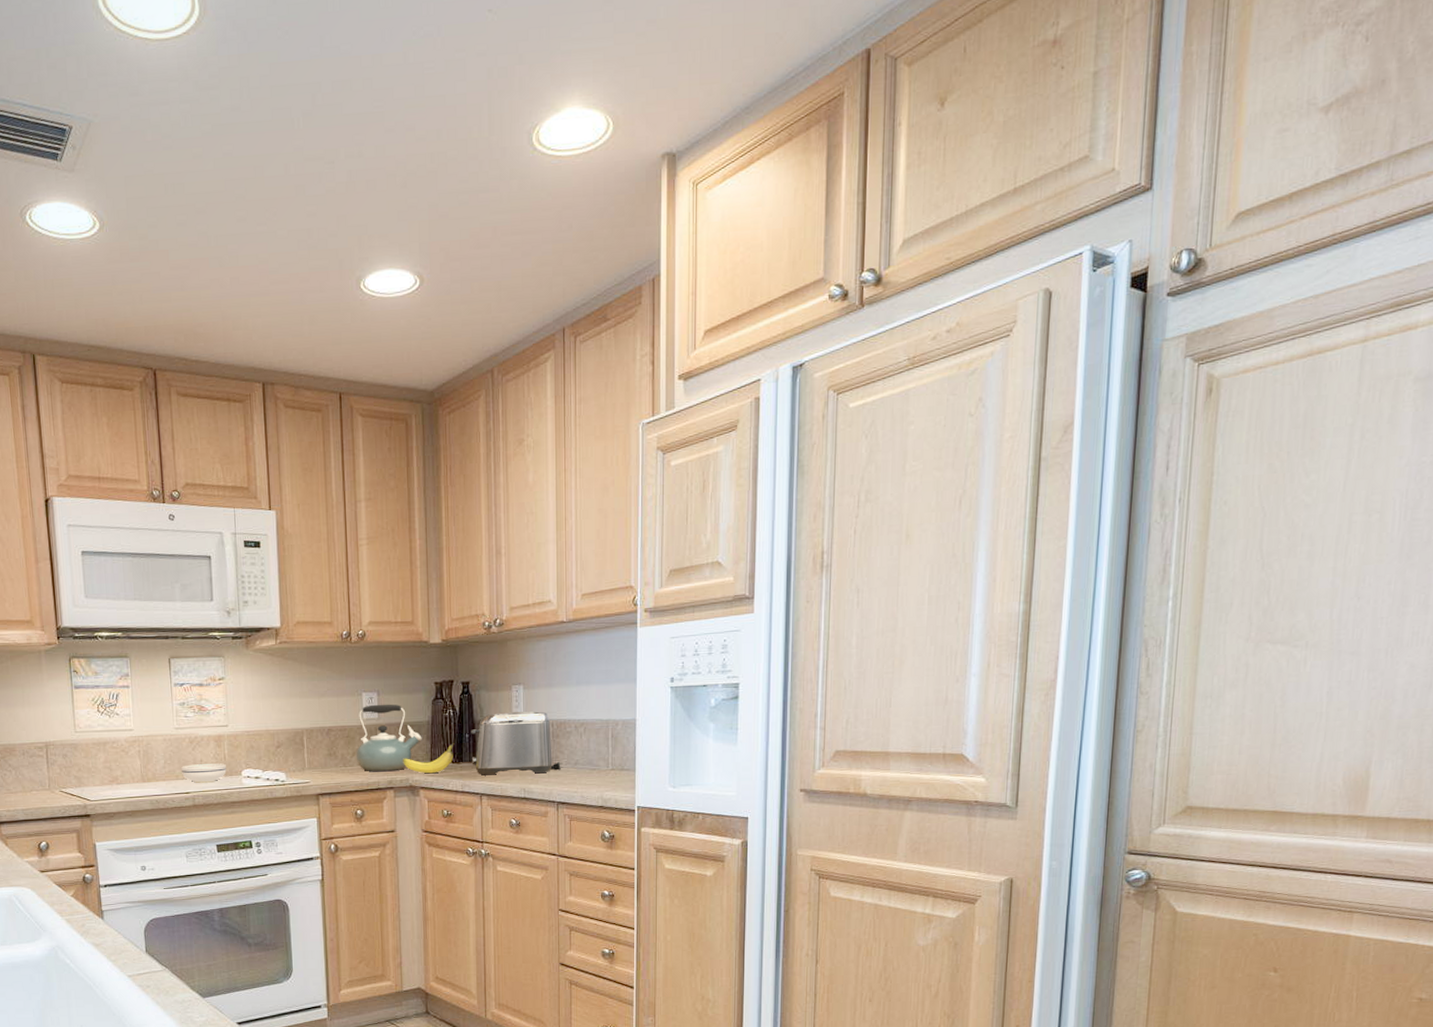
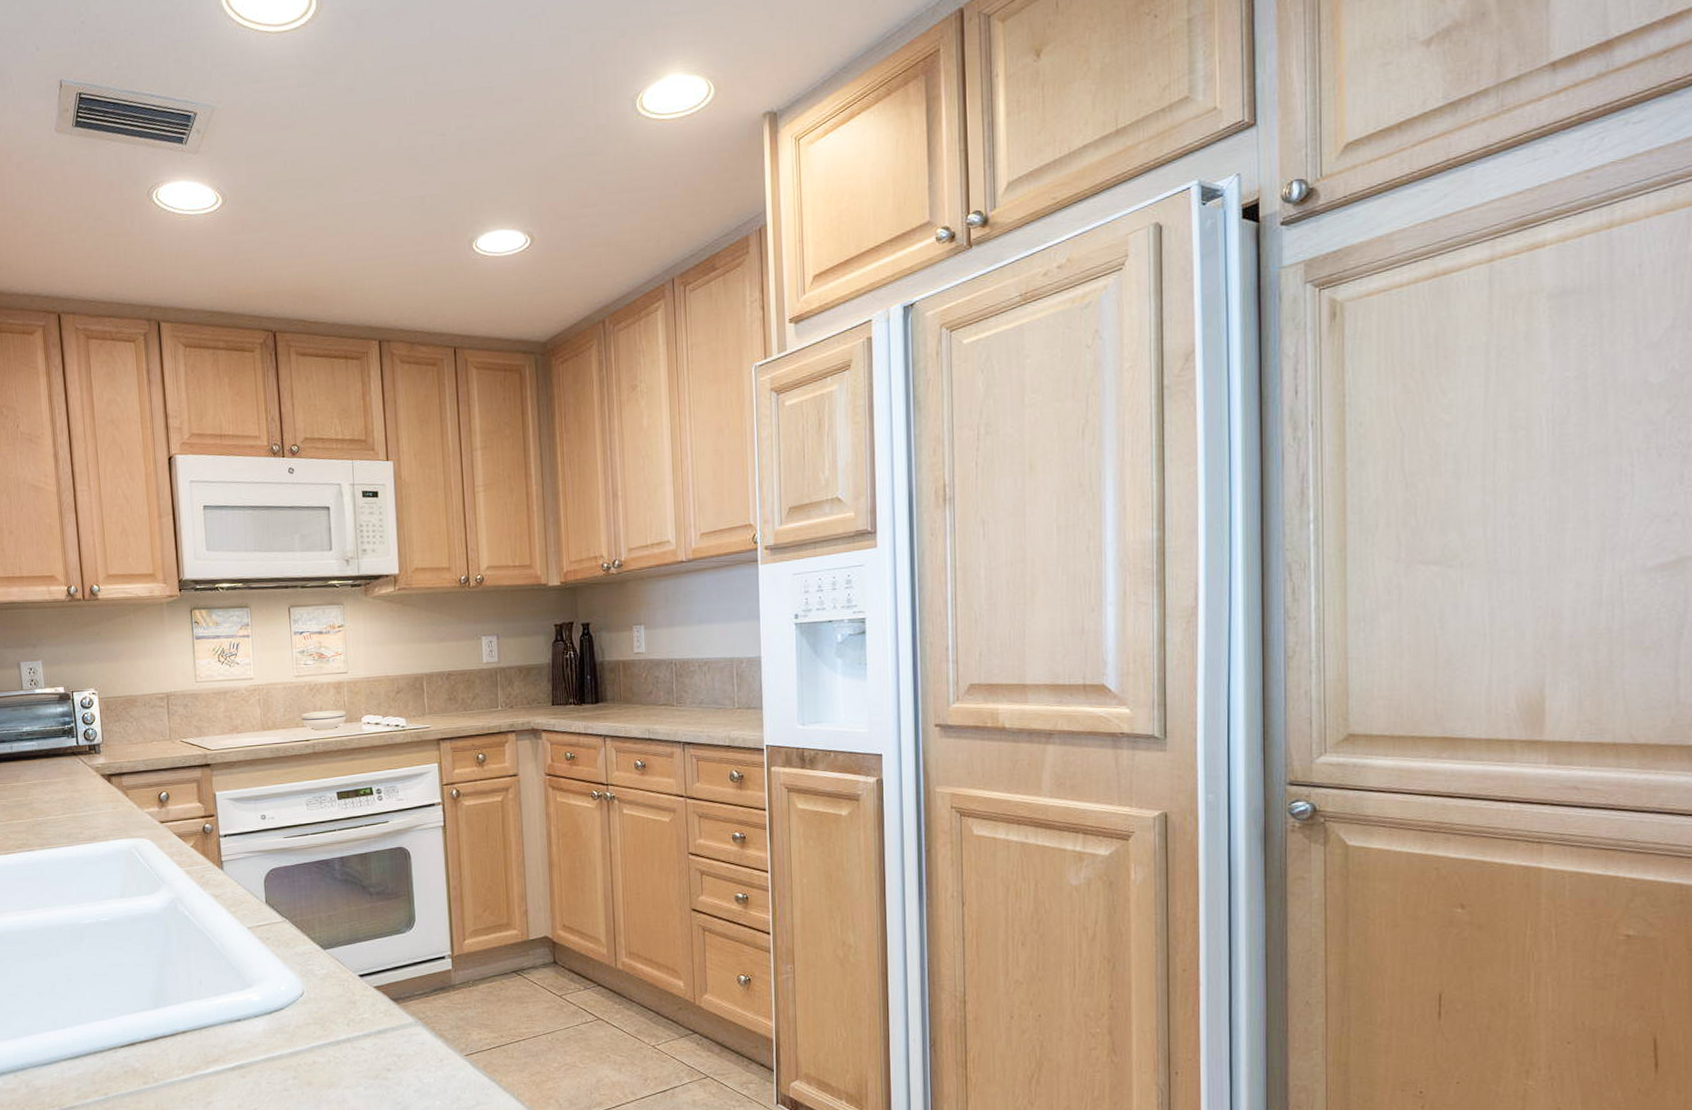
kettle: present [356,704,422,772] -> none [476,647,543,715]
fruit: present [403,743,454,774] -> none [524,685,576,717]
toaster: present [471,711,563,776] -> none [592,651,688,717]

